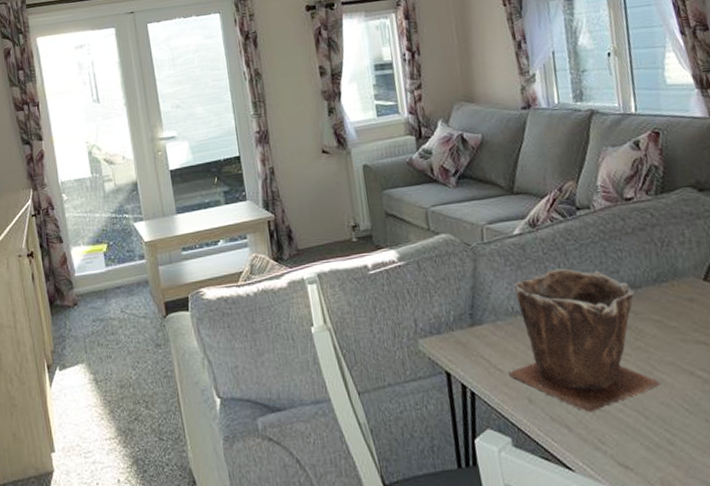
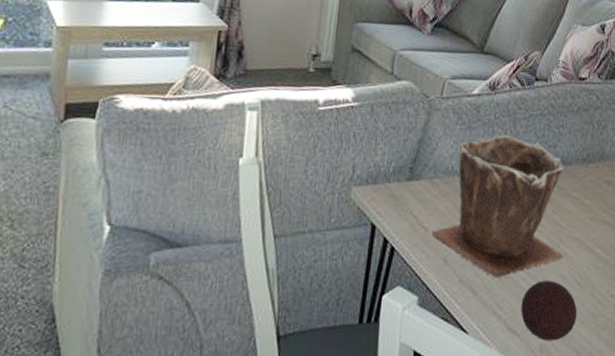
decorative ball: none [625,409,696,474] -> present [520,280,578,341]

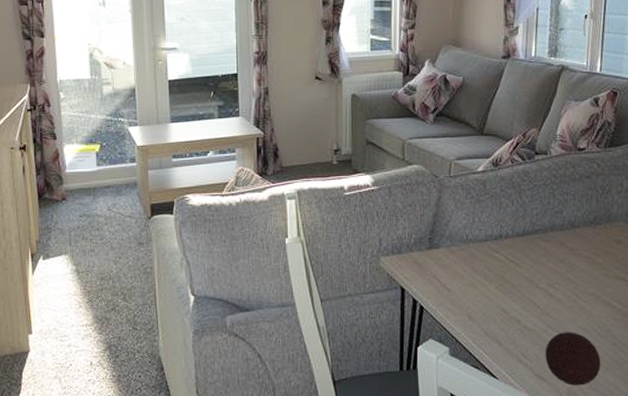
plant pot: present [432,135,565,279] -> none [455,205,582,331]

